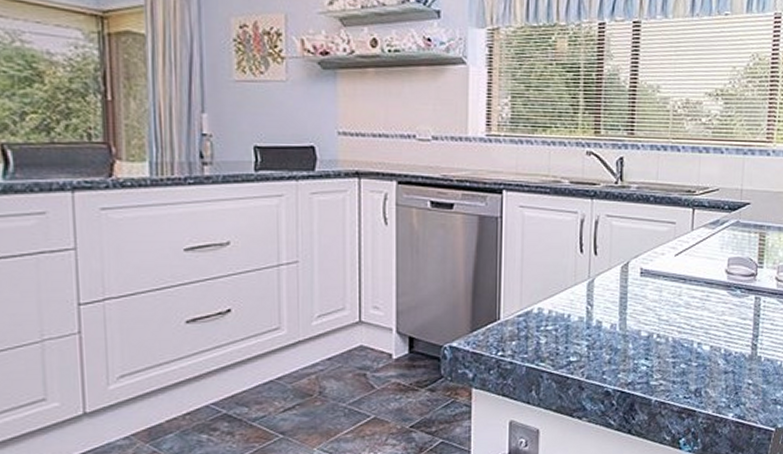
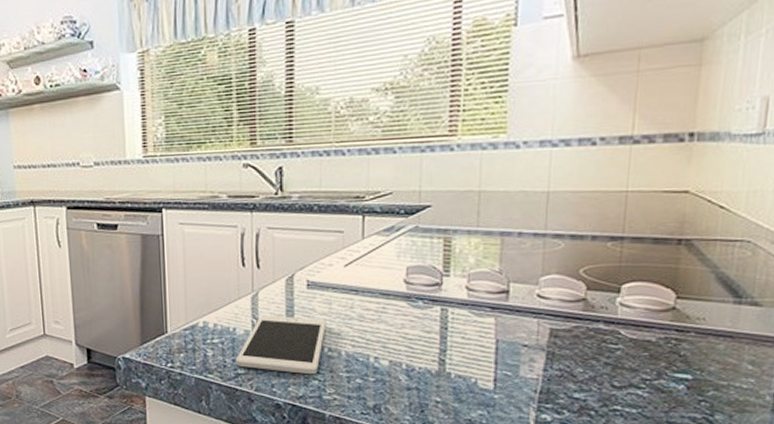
cell phone: none [568,302,656,361] -> present [235,315,326,375]

